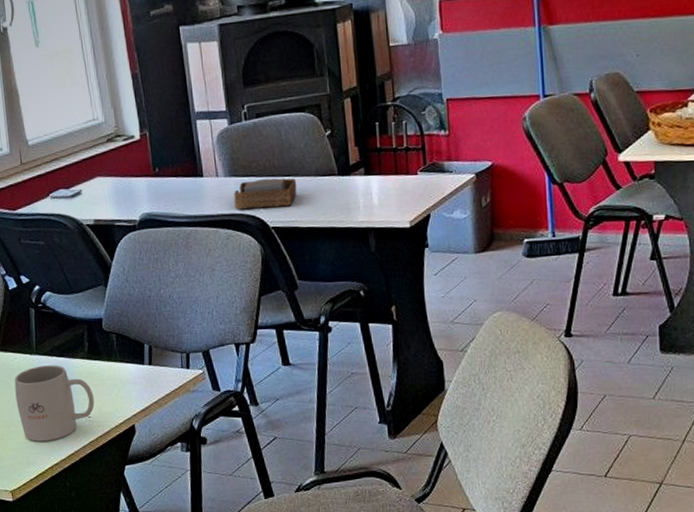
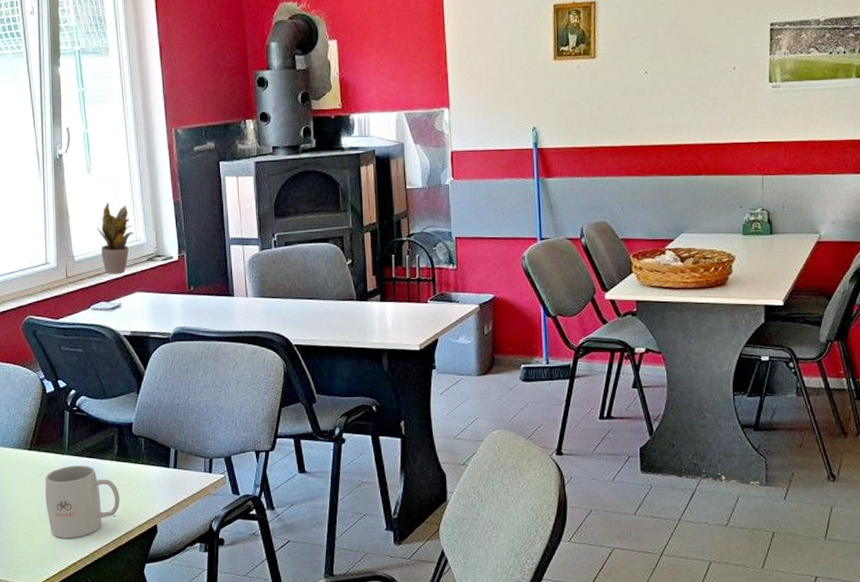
potted plant: none [49,78,93,159] -> present [96,201,136,275]
napkin holder: present [234,178,297,210] -> none [261,300,319,328]

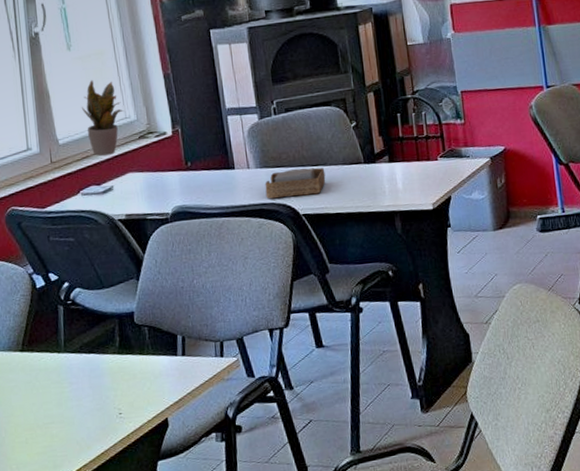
mug: present [45,465,120,538] -> none [40,362,126,444]
napkin holder: none [261,300,319,328] -> present [265,167,326,200]

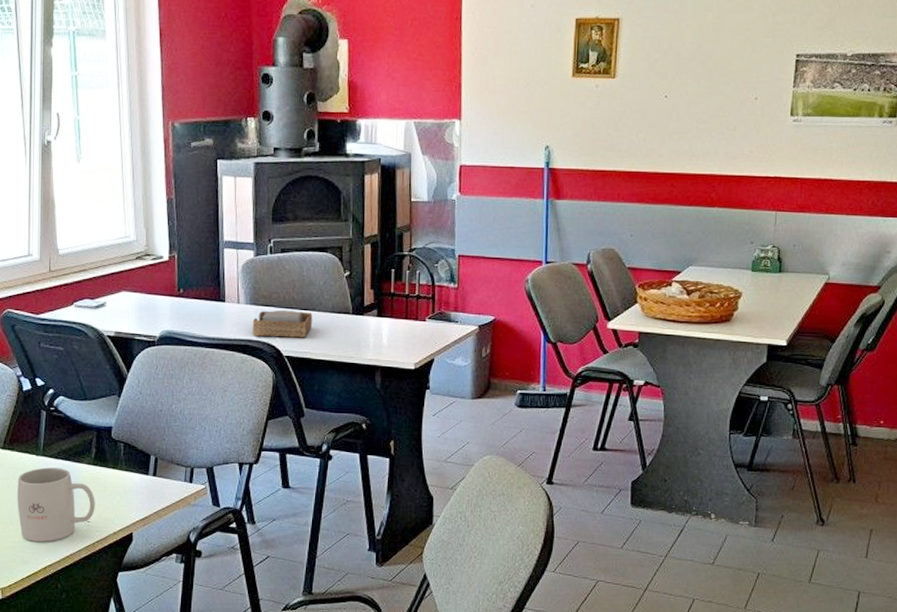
mug: none [40,362,126,444] -> present [17,467,95,542]
potted plant: present [81,79,125,157] -> none [83,194,125,272]

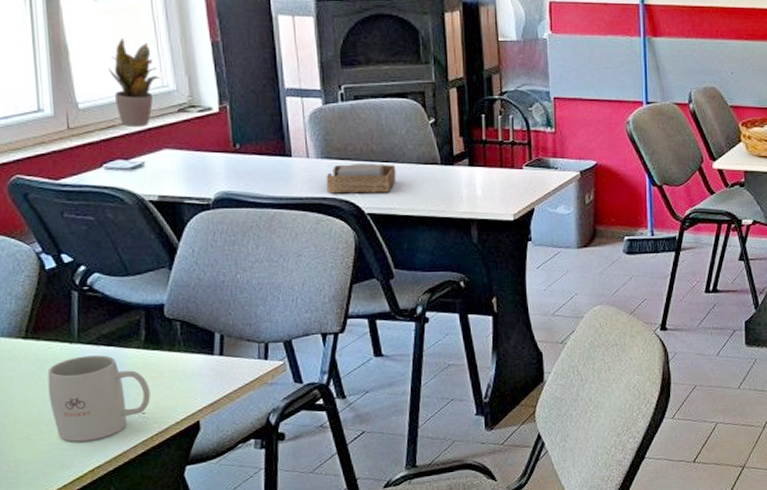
potted plant: none [83,194,125,272] -> present [107,37,162,128]

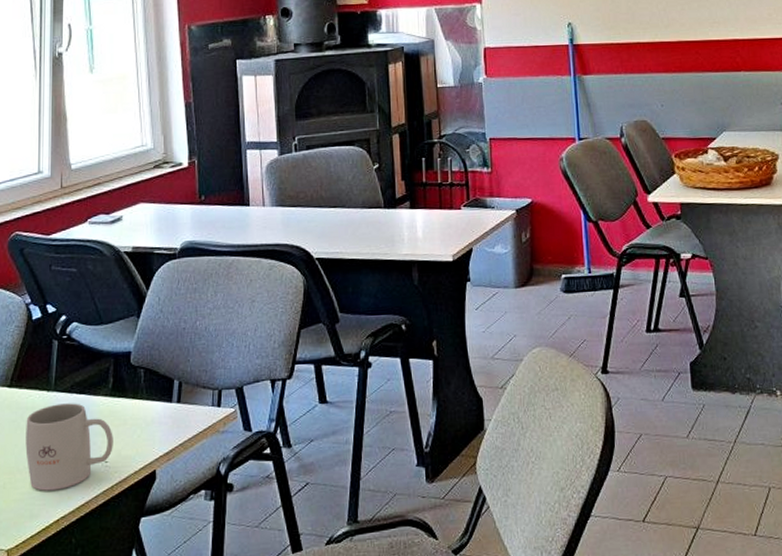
potted plant: present [107,37,162,128] -> none [97,104,142,185]
napkin holder: present [326,163,397,194] -> none [279,209,343,240]

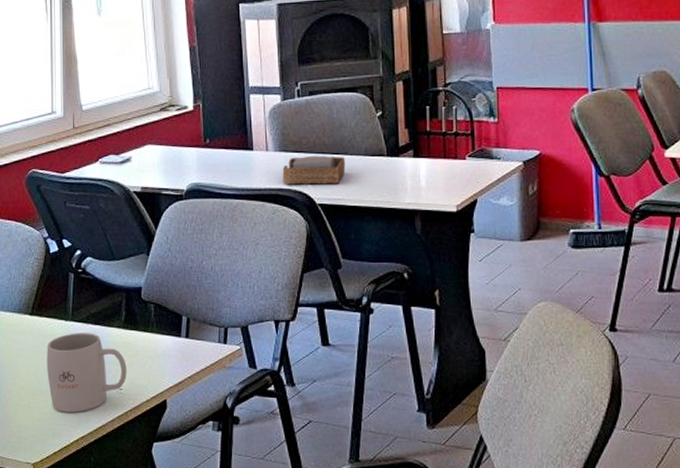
napkin holder: none [279,209,343,240] -> present [282,155,346,185]

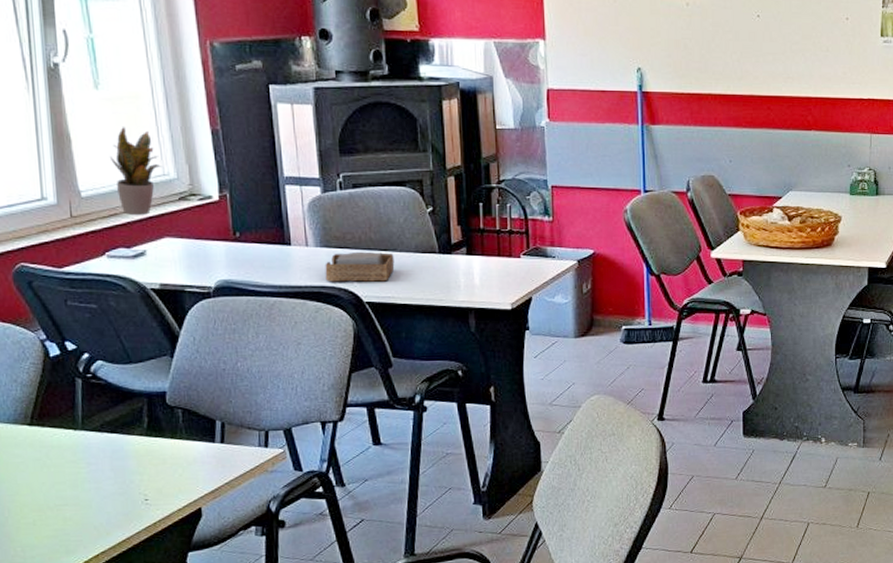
mug: present [47,333,127,413] -> none [52,442,153,528]
potted plant: none [106,46,148,126] -> present [109,126,163,216]

